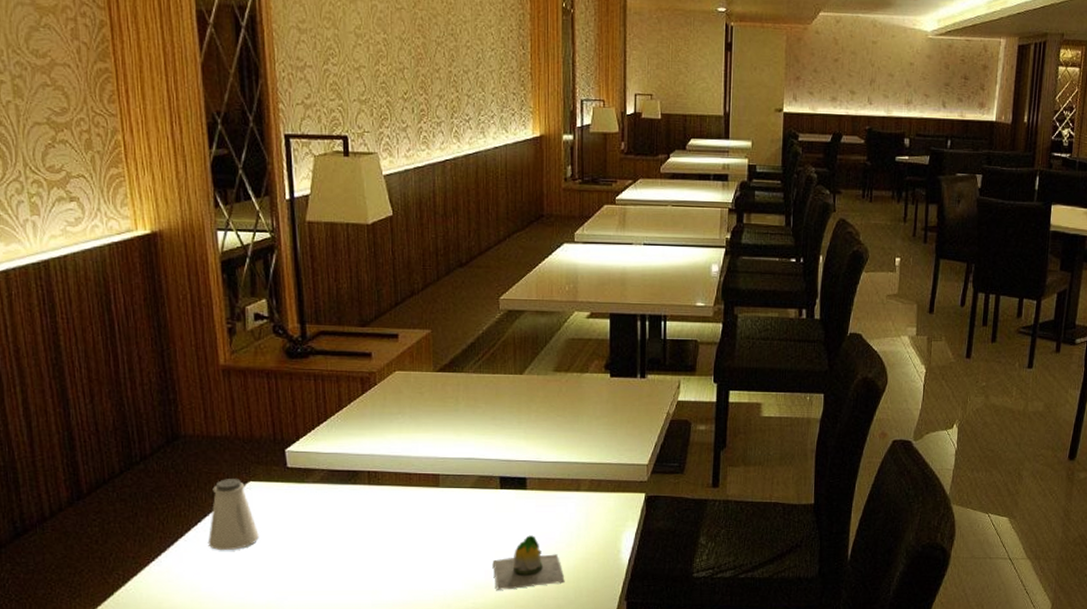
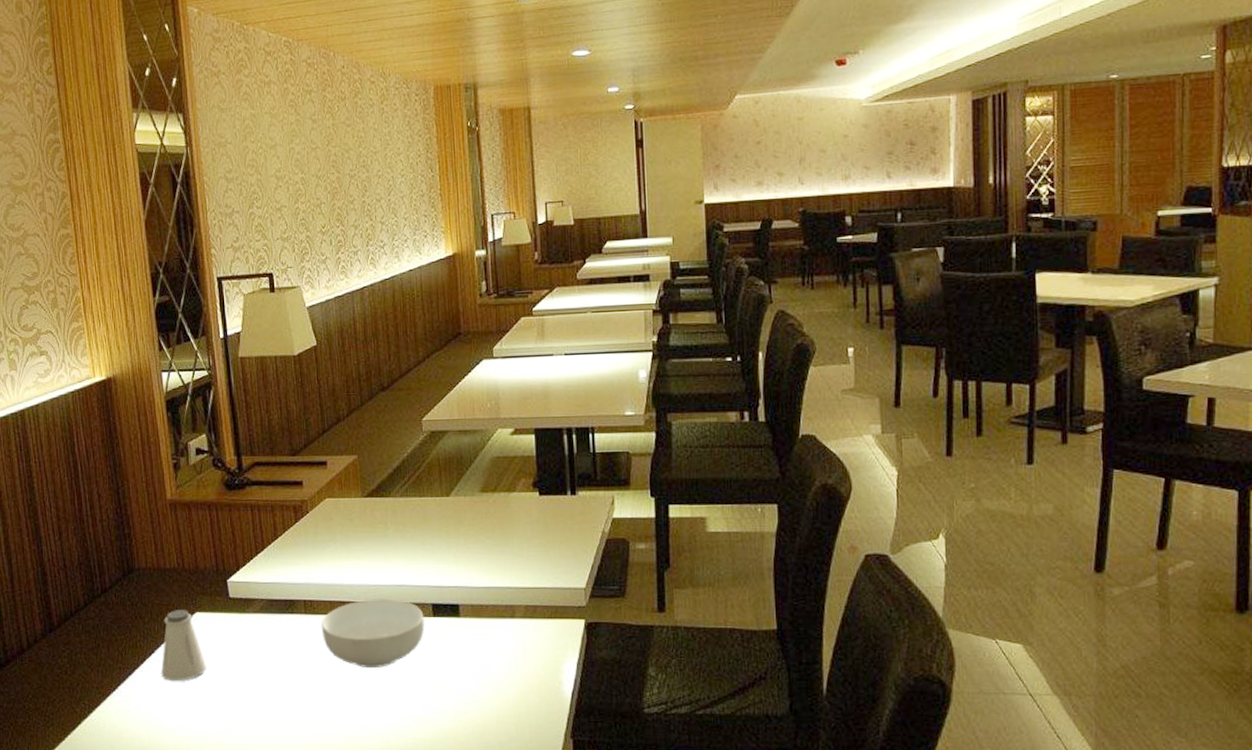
cereal bowl: none [385,471,491,538] -> present [321,598,425,669]
decorative egg: present [492,535,565,590] -> none [429,666,505,725]

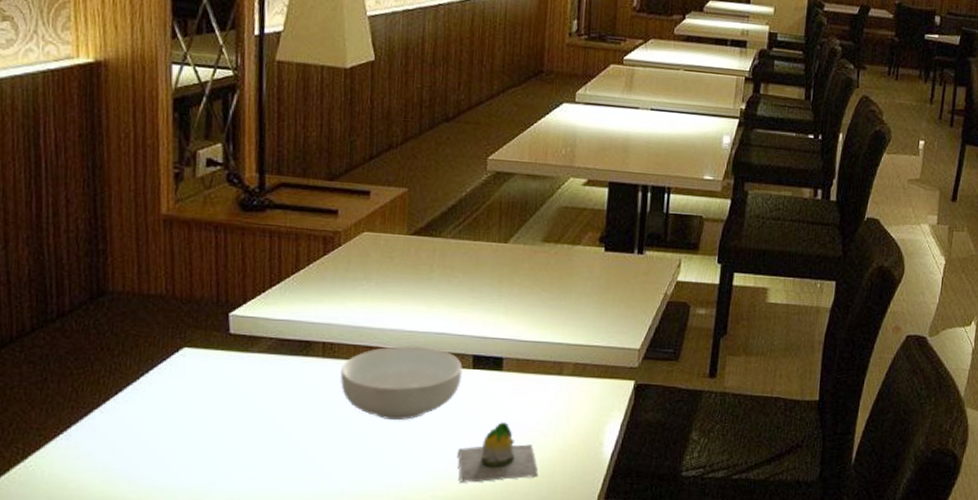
saltshaker: present [161,610,206,682] -> none [128,343,190,426]
decorative egg: none [429,666,505,725] -> present [457,422,538,483]

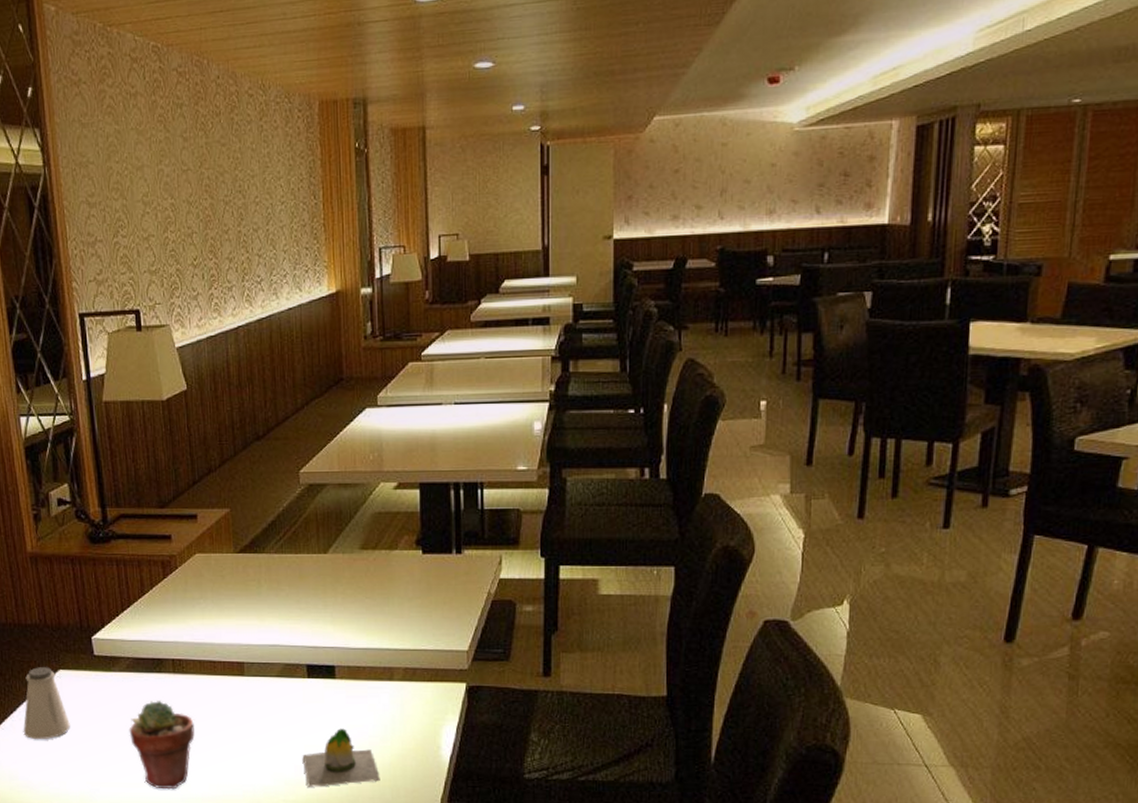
saltshaker: none [128,343,190,426] -> present [23,667,70,740]
potted succulent: none [261,386,340,484] -> present [129,701,195,790]
cereal bowl: present [340,345,463,421] -> none [190,659,299,730]

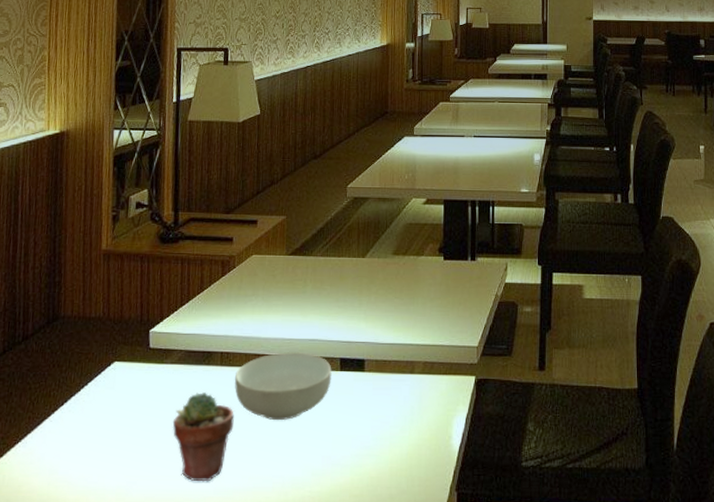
saltshaker: present [23,667,70,740] -> none [70,359,117,432]
cereal bowl: none [190,659,299,730] -> present [234,352,332,421]
decorative egg: present [302,728,380,787] -> none [329,419,398,478]

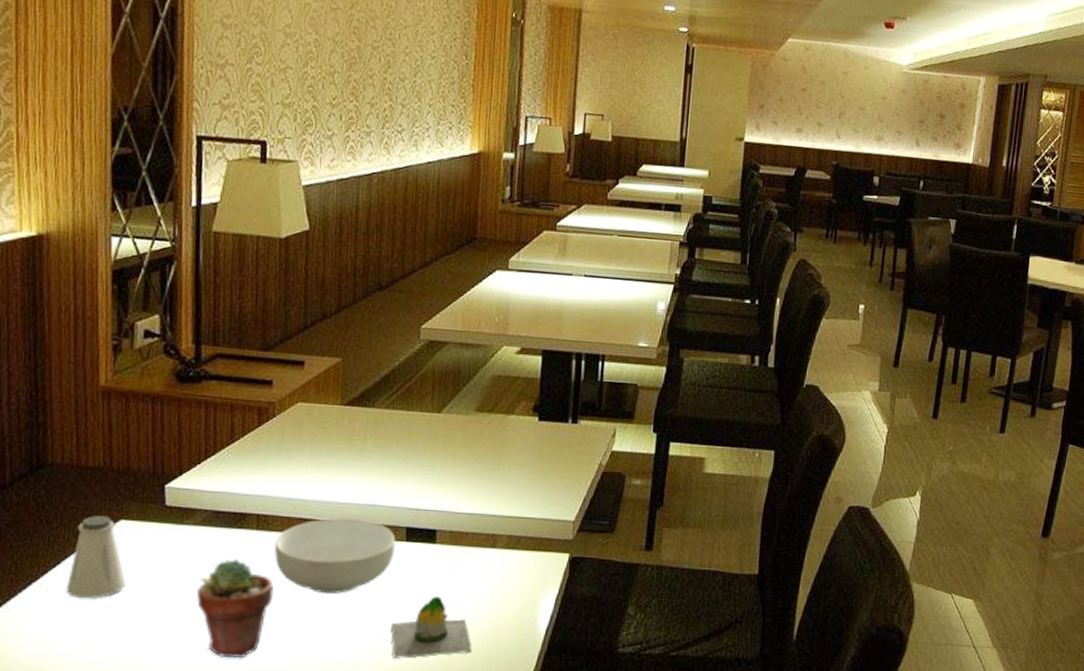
saltshaker: none [70,359,117,432] -> present [65,515,126,599]
decorative egg: none [329,419,398,478] -> present [391,596,472,659]

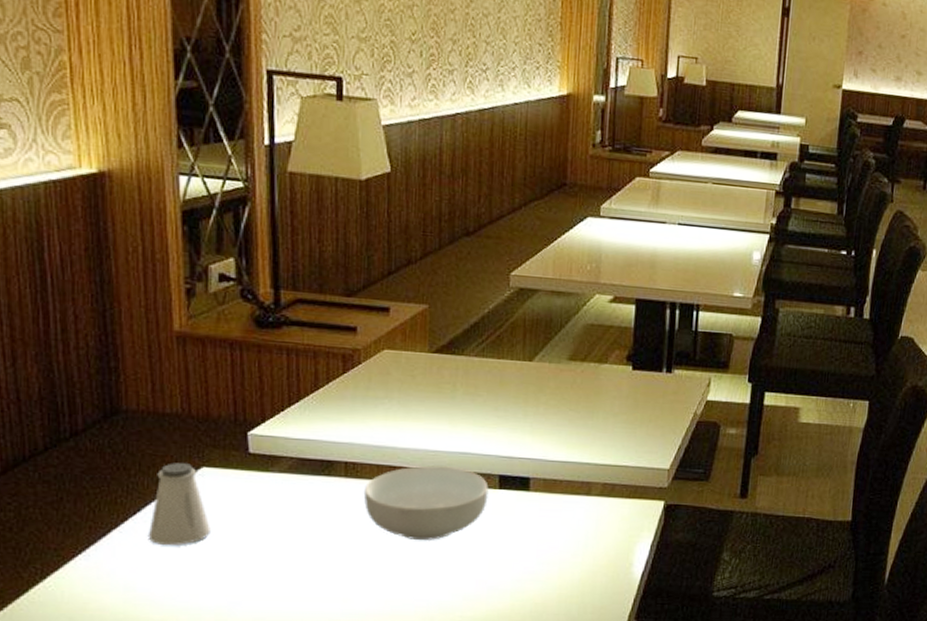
potted succulent: present [196,559,274,659] -> none [284,506,365,604]
decorative egg: present [391,596,472,659] -> none [485,542,568,603]

